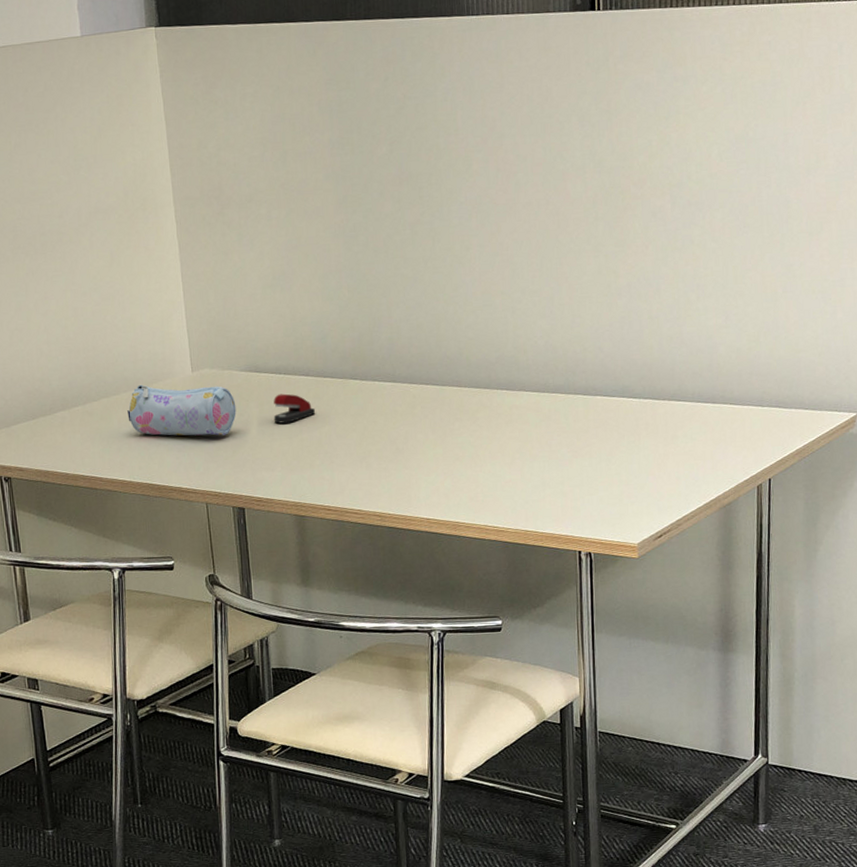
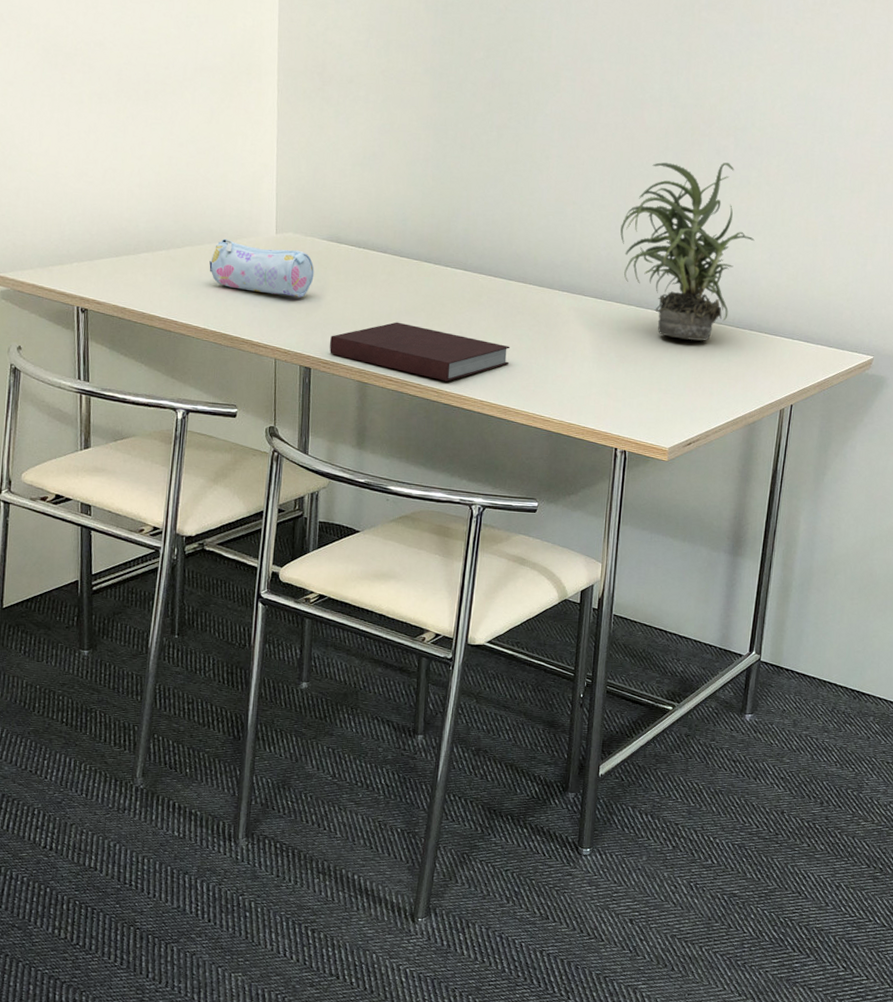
notebook: none [261,447,453,503] -> present [330,322,511,382]
stapler: present [273,393,315,424] -> none [348,266,388,295]
potted plant: none [556,224,706,423] -> present [620,162,755,341]

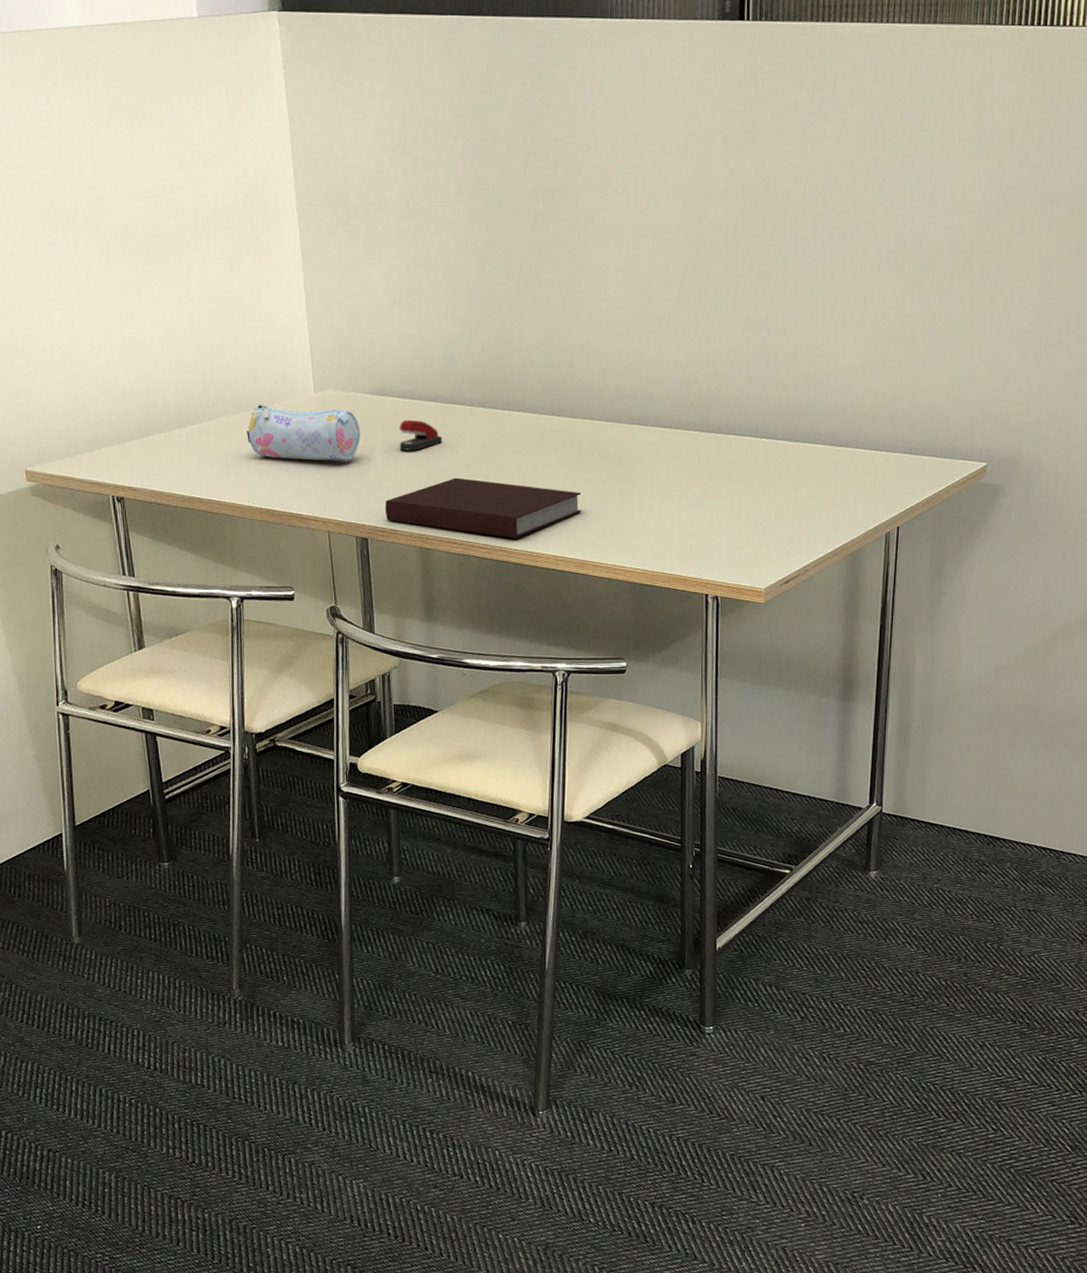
stapler: none [348,266,388,295] -> present [399,419,442,451]
potted plant: present [620,162,755,341] -> none [692,256,844,465]

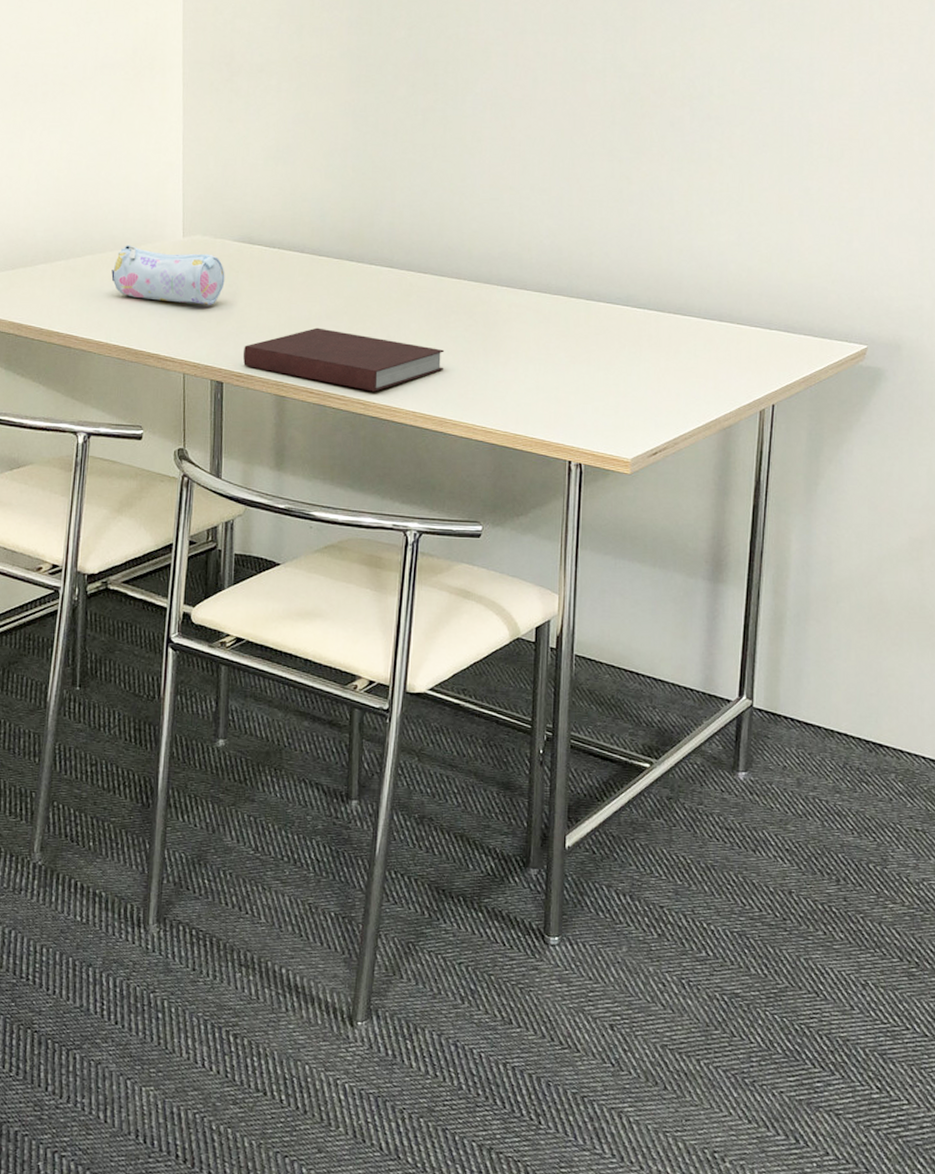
stapler: present [399,419,442,451] -> none [263,268,306,299]

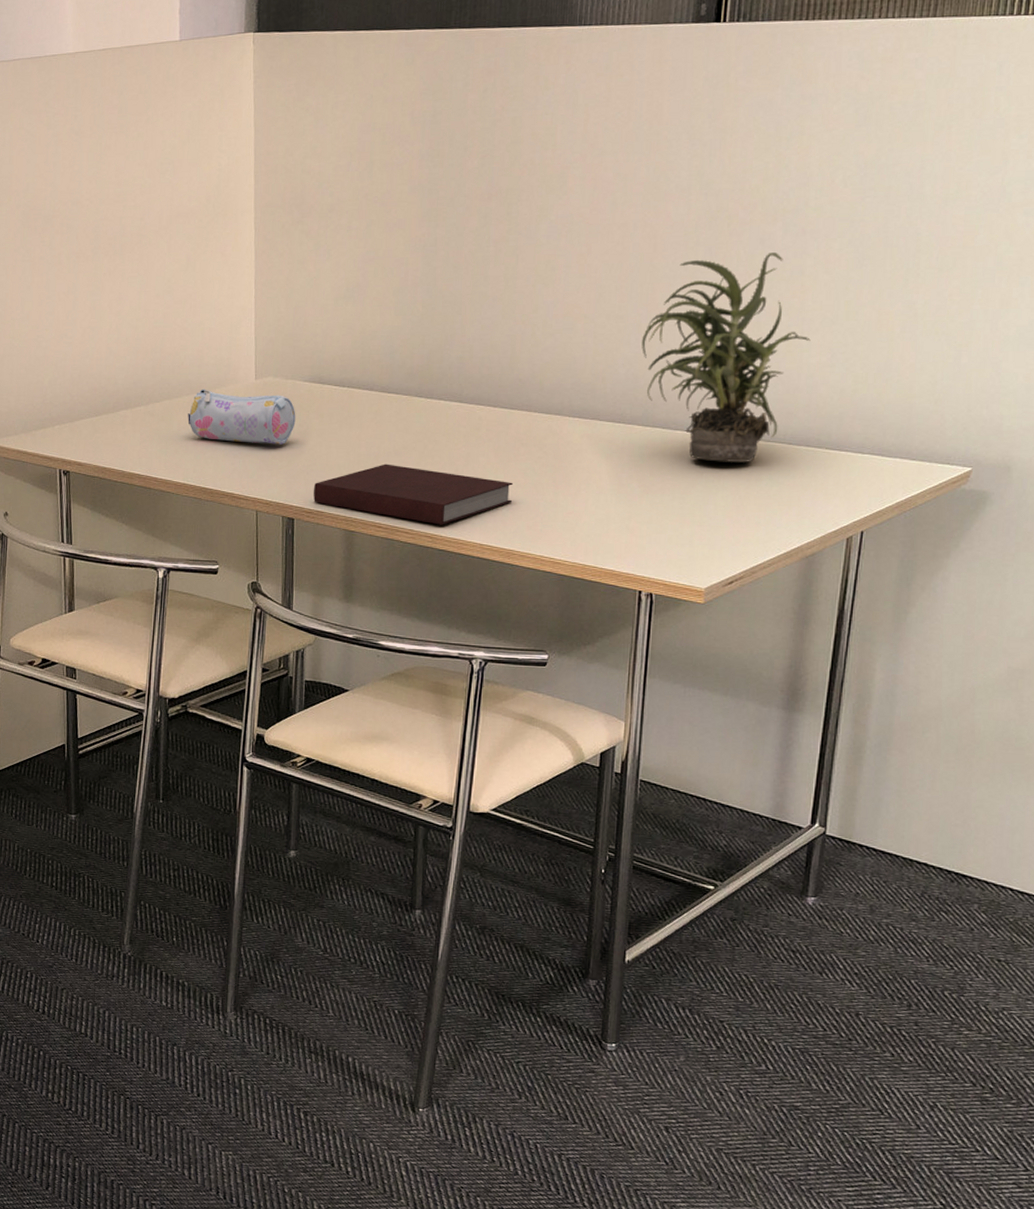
potted plant: none [565,135,719,335] -> present [642,252,811,462]

